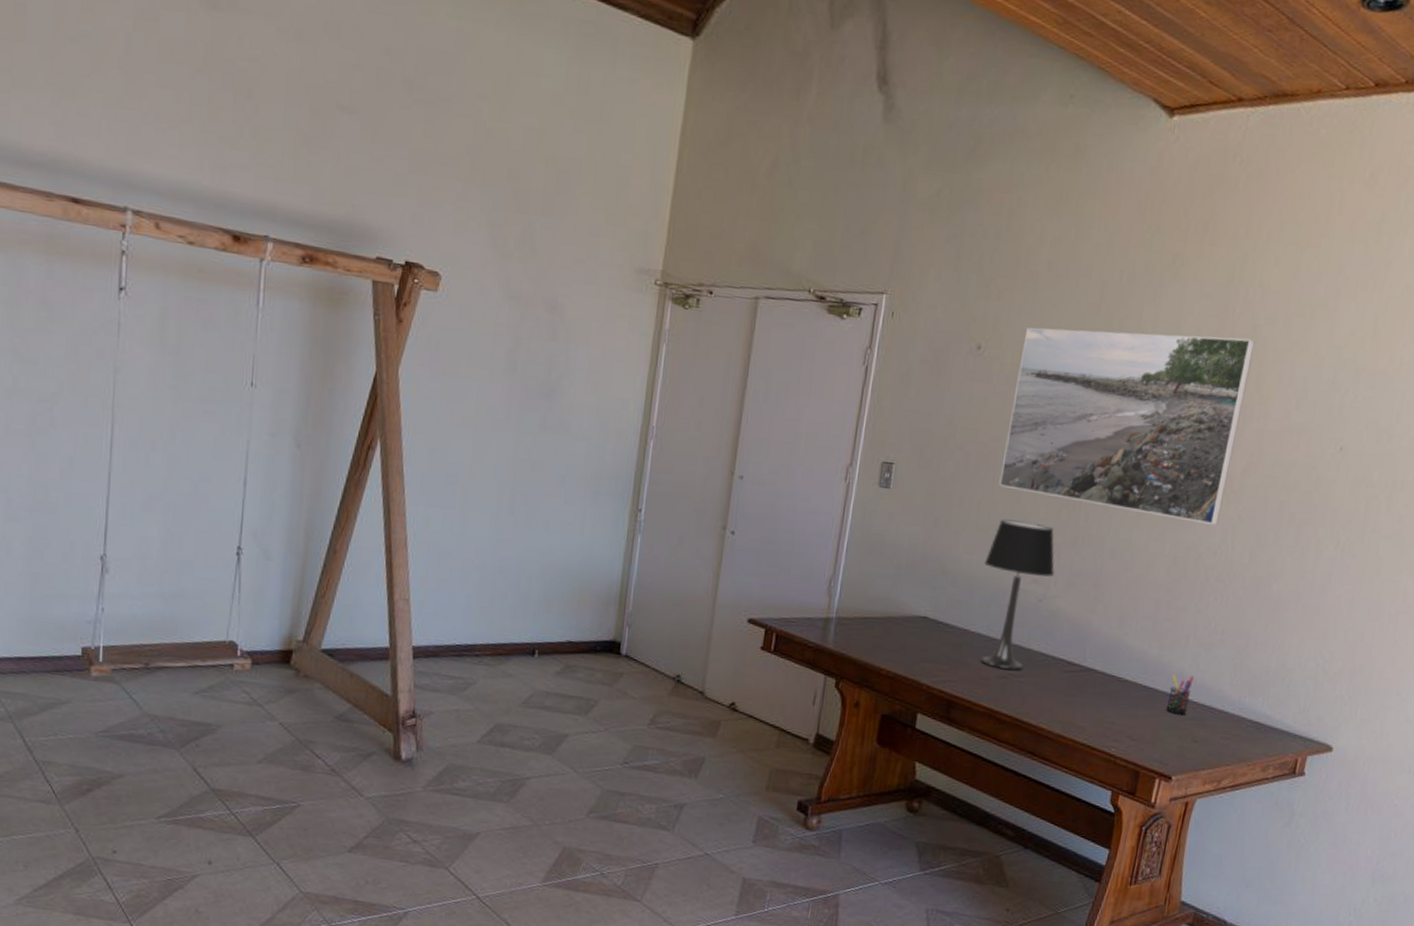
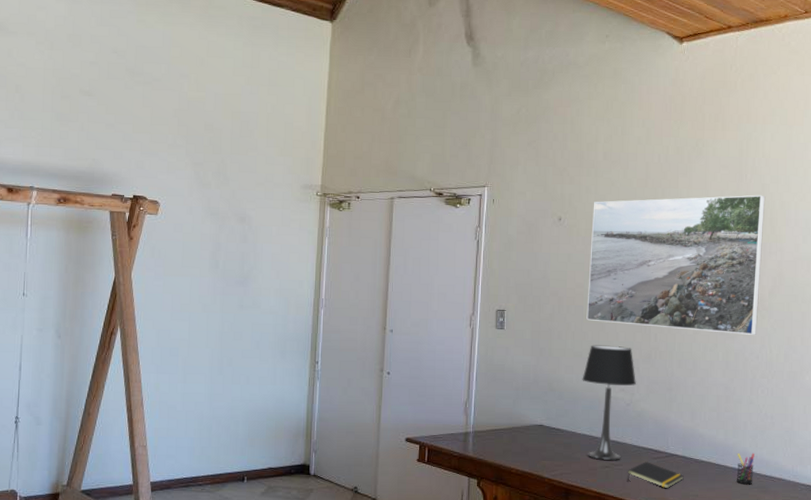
notepad: none [1027,675,1101,712] -> present [627,462,684,489]

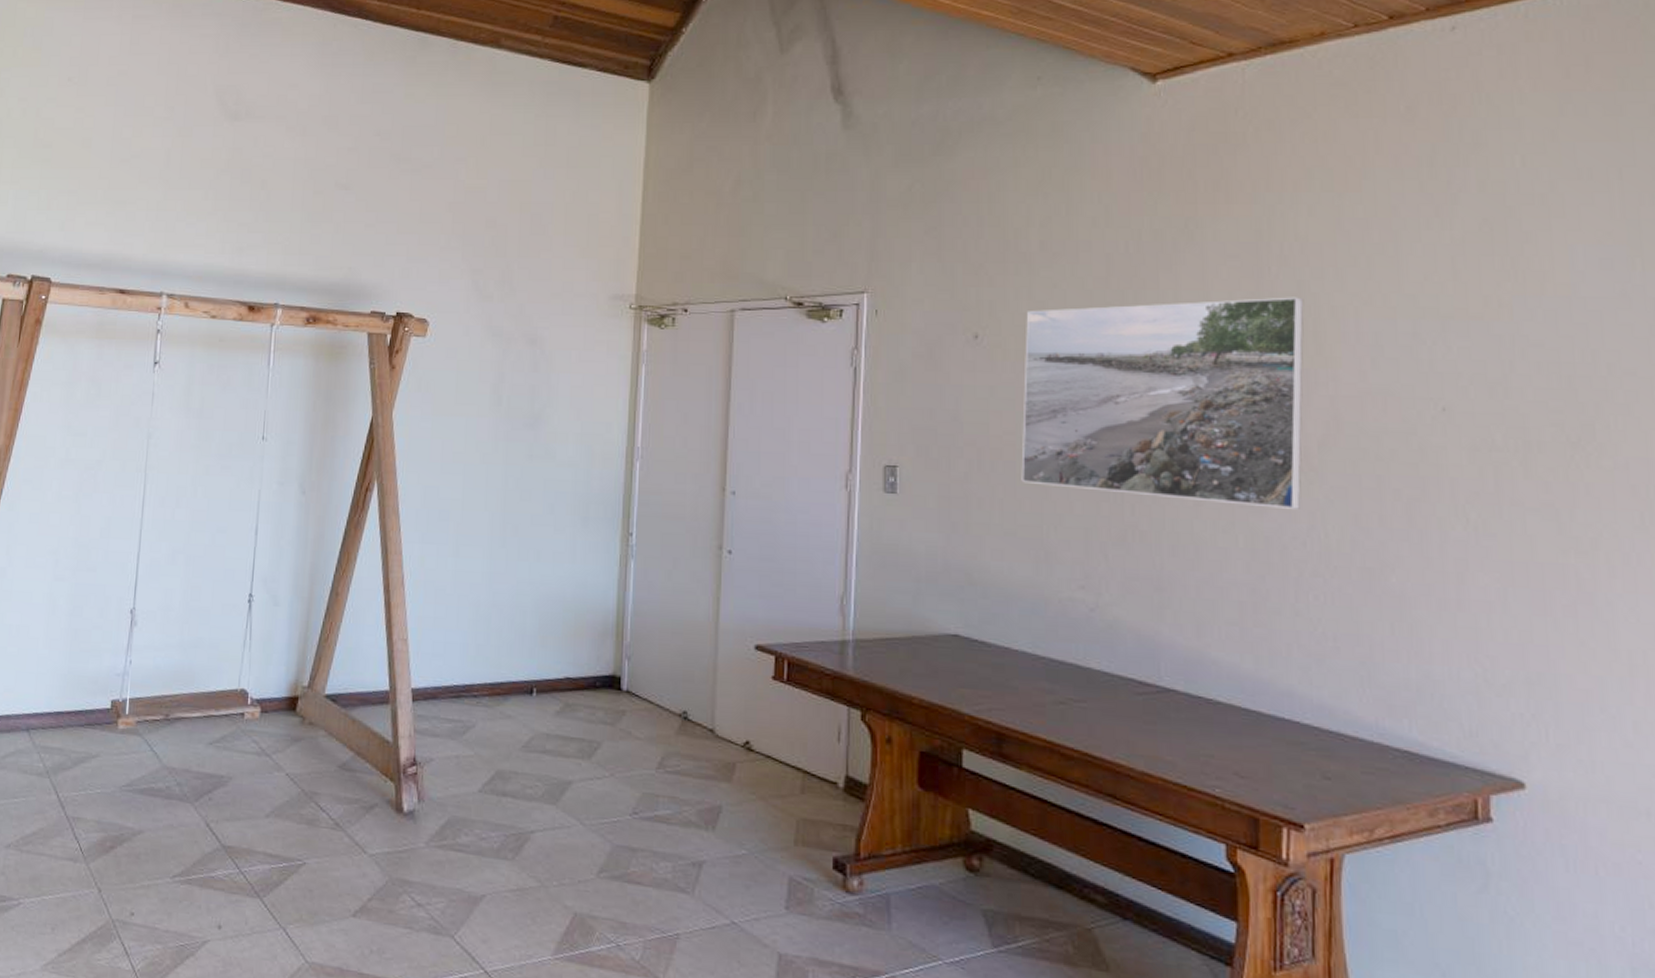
table lamp: present [582,345,636,460] -> none [1017,518,1104,694]
notepad: present [627,462,684,489] -> none [1094,698,1189,743]
pen holder: present [736,453,754,485] -> none [1277,693,1308,745]

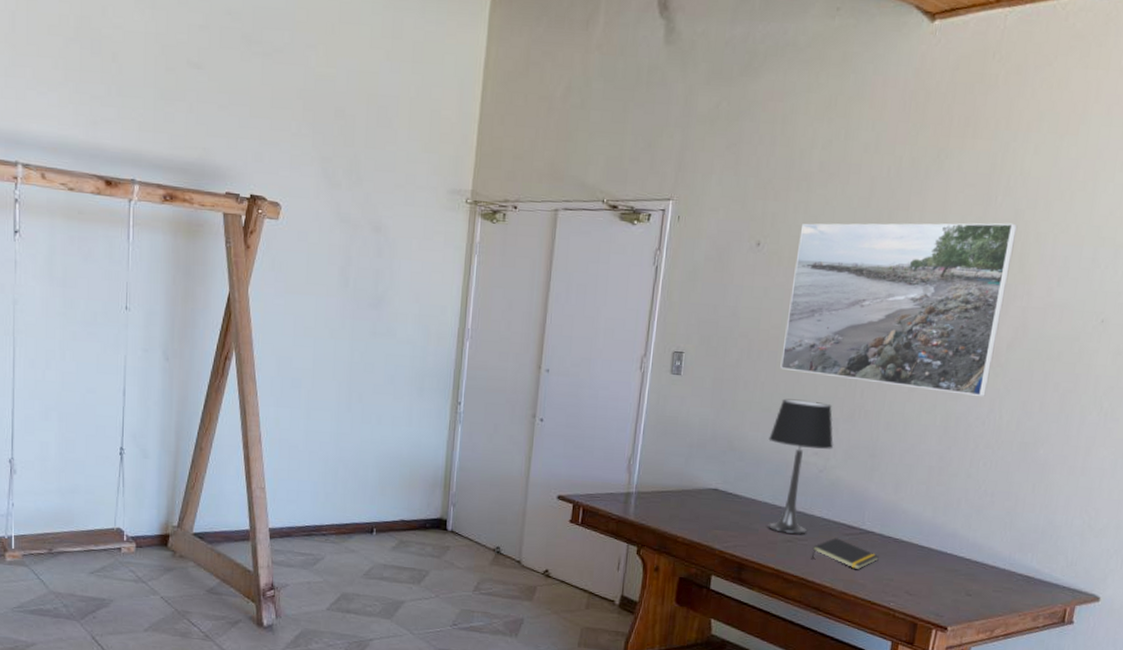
table lamp: none [1017,518,1104,694] -> present [768,398,833,534]
notepad: none [1094,698,1189,743] -> present [811,538,879,570]

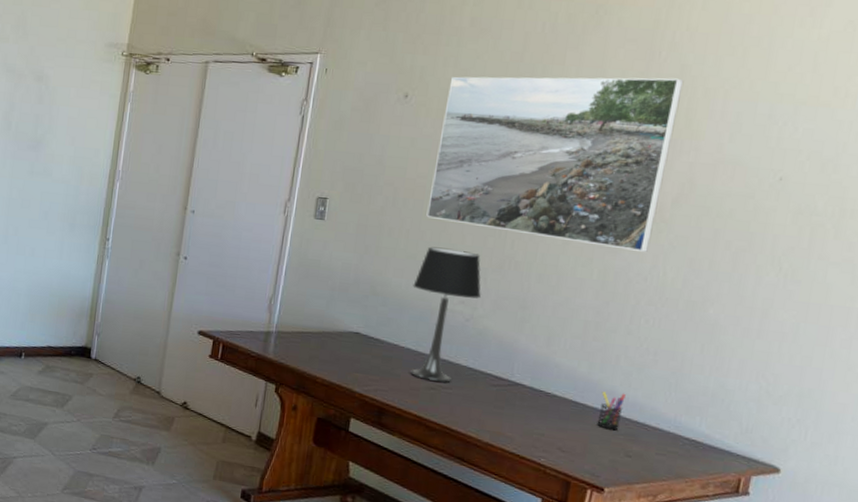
notepad: present [811,538,879,570] -> none [455,388,529,423]
pen holder: none [940,534,966,571] -> present [597,392,626,431]

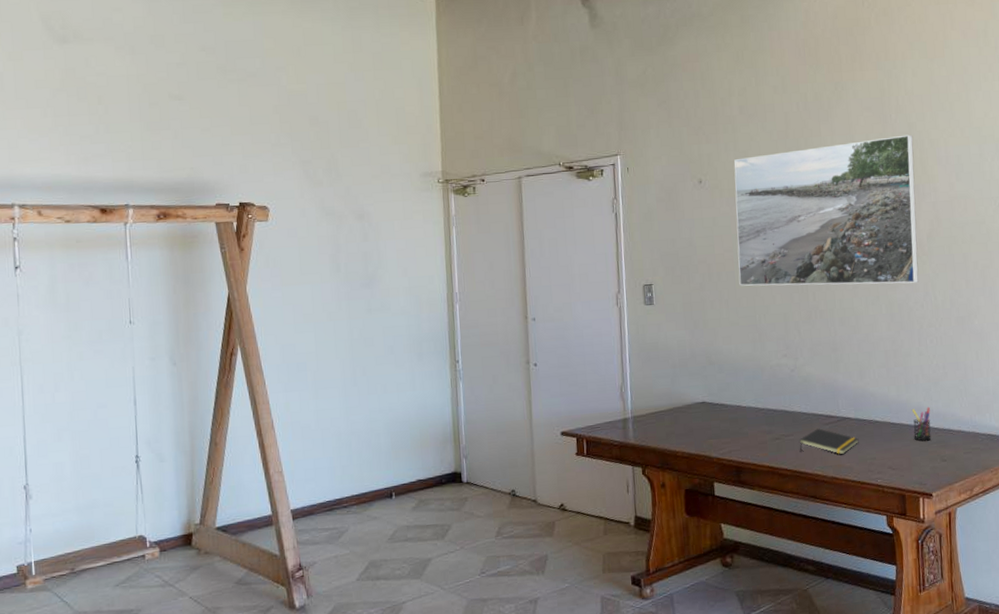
table lamp: present [410,246,481,383] -> none [741,309,799,432]
notepad: none [455,388,529,423] -> present [799,428,859,455]

